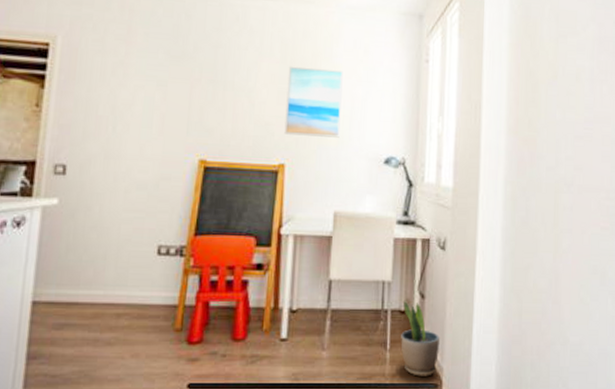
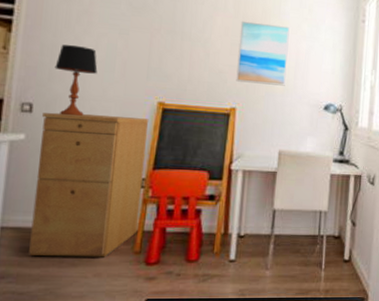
filing cabinet: none [62,174,190,336] -> present [29,112,149,257]
table lamp: none [89,100,134,178] -> present [54,44,98,117]
potted plant: present [401,300,439,377] -> none [334,227,367,292]

